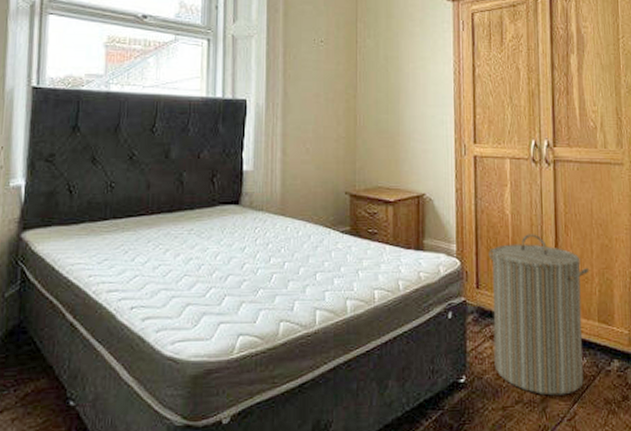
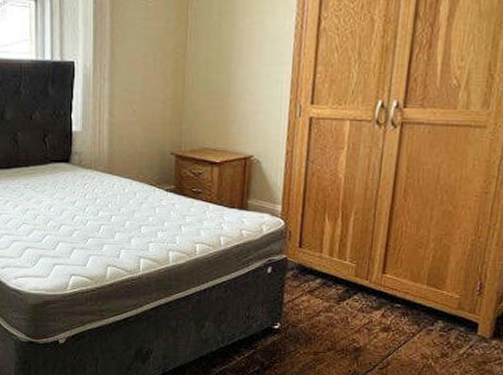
laundry hamper: present [488,234,589,396] -> none [310,198,425,347]

